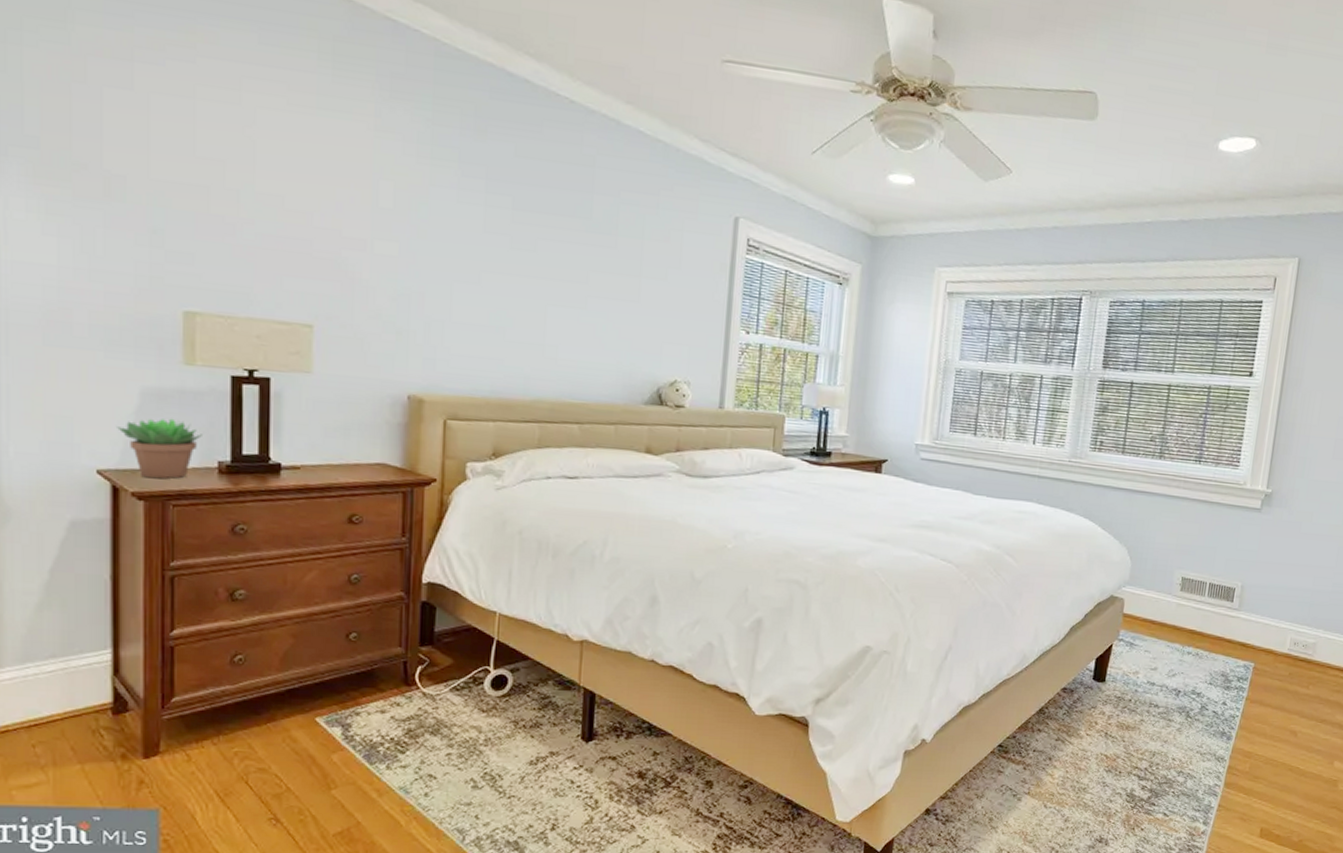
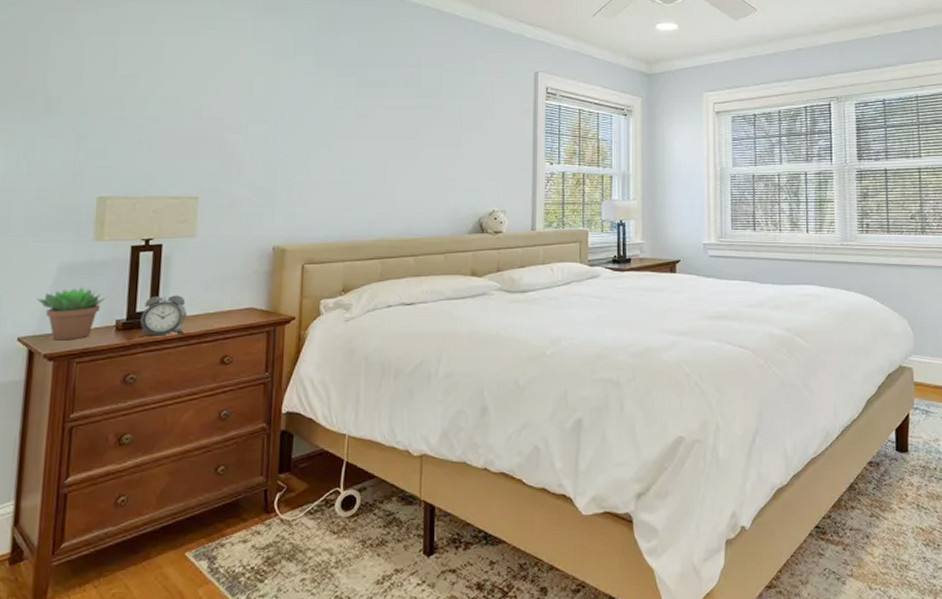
alarm clock: none [247,437,306,485] -> present [138,295,188,338]

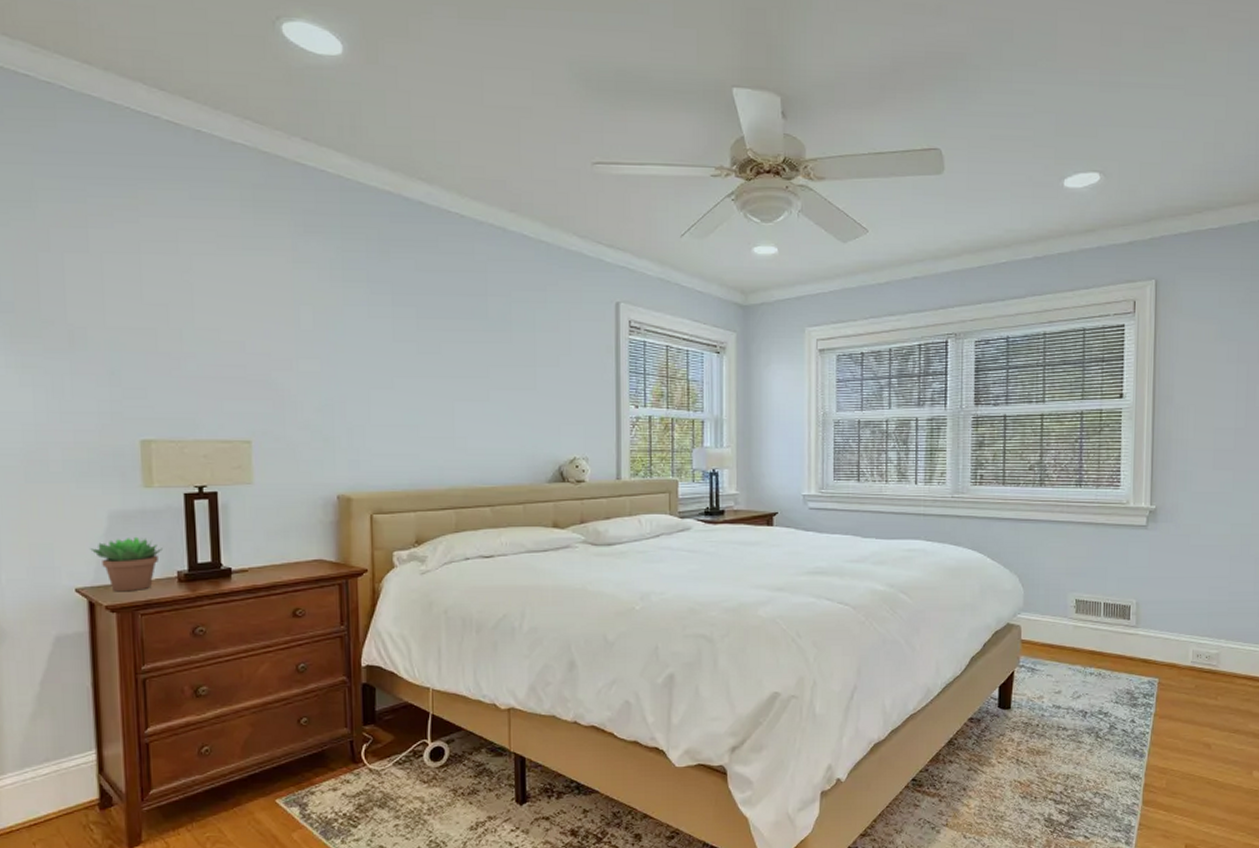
alarm clock: present [138,295,188,338] -> none [202,546,253,590]

